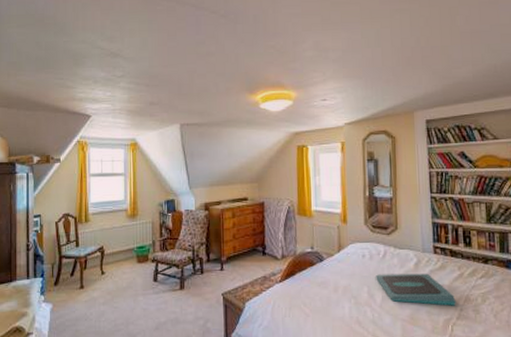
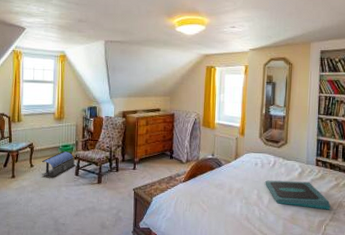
architectural model: none [115,254,152,285] -> present [42,151,75,177]

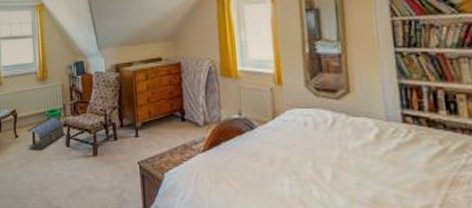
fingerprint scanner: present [265,180,331,210] -> none [323,146,438,190]

